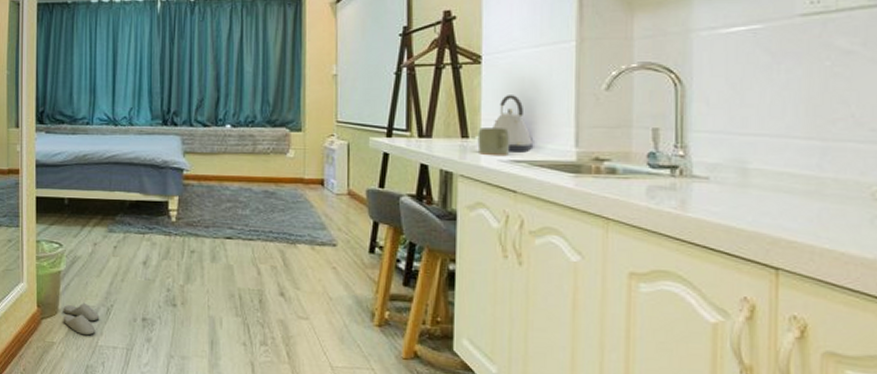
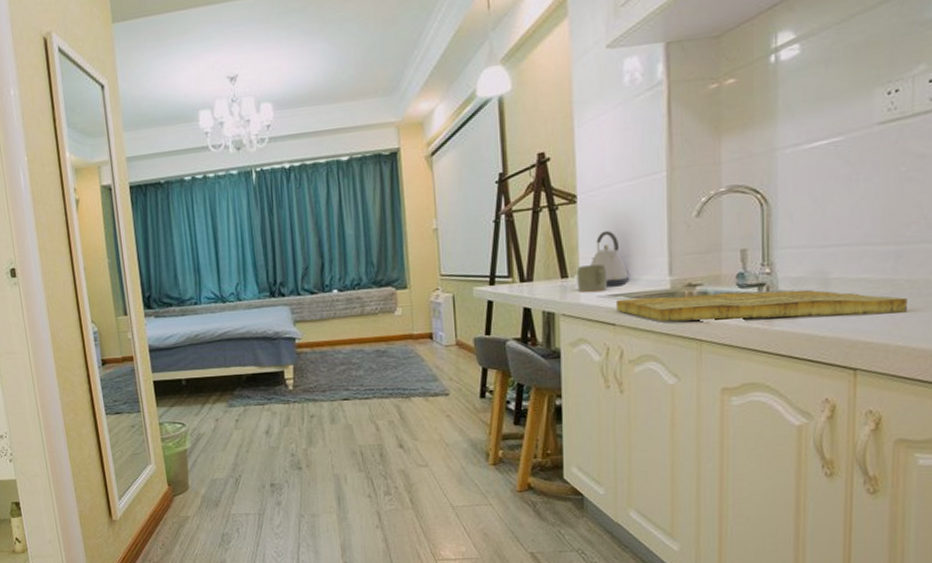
slippers: present [63,302,100,336] -> none [193,476,230,507]
cutting board: none [518,166,834,213] -> present [616,289,907,323]

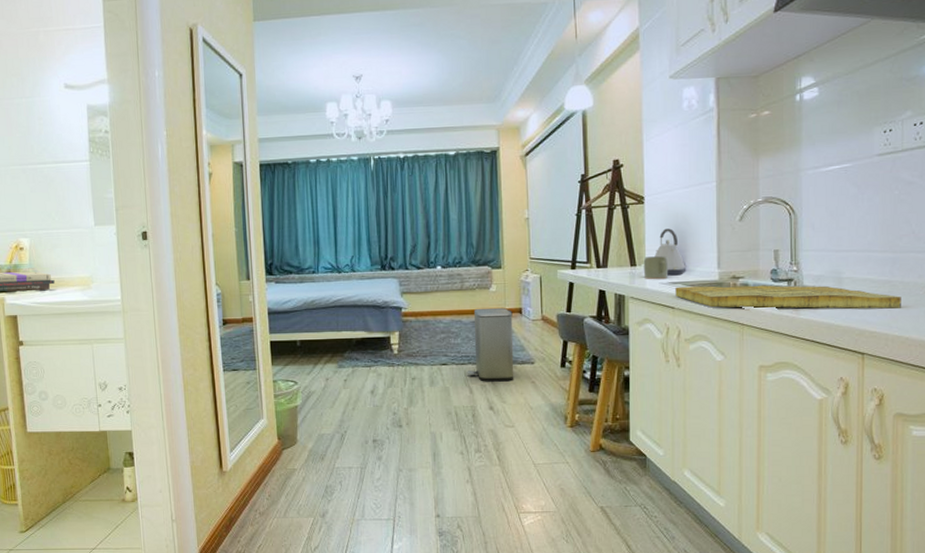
pedal bin: none [372,333,426,418] -> present [467,307,514,382]

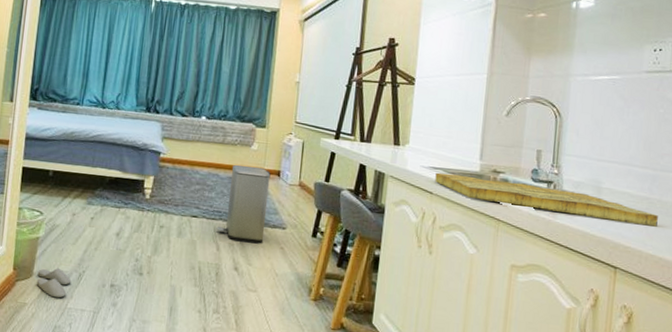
slippers: none [301,431,335,460] -> present [36,267,72,298]
mug: present [643,256,669,280] -> none [406,138,432,164]
kettle: present [654,228,685,276] -> none [419,112,448,162]

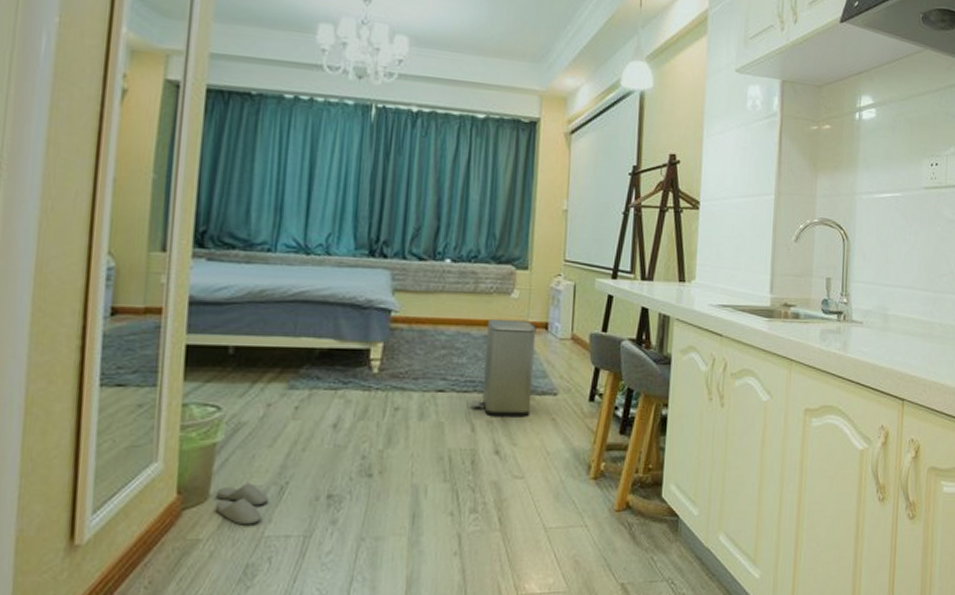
cutting board: present [435,172,658,227] -> none [724,310,939,352]

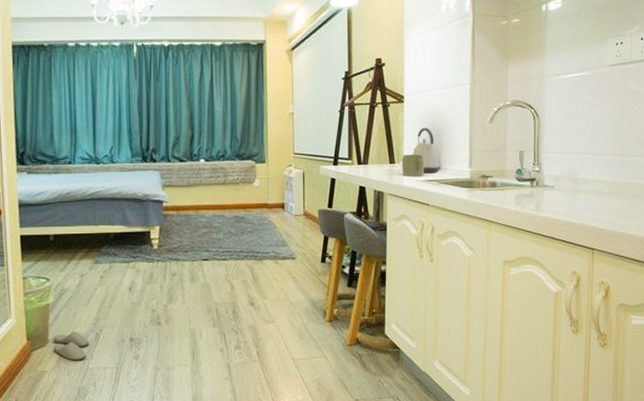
pedal bin: present [470,318,537,417] -> none [228,202,276,278]
mug: none [692,272,720,301] -> present [401,154,425,178]
kettle: none [705,241,737,298] -> present [412,128,440,174]

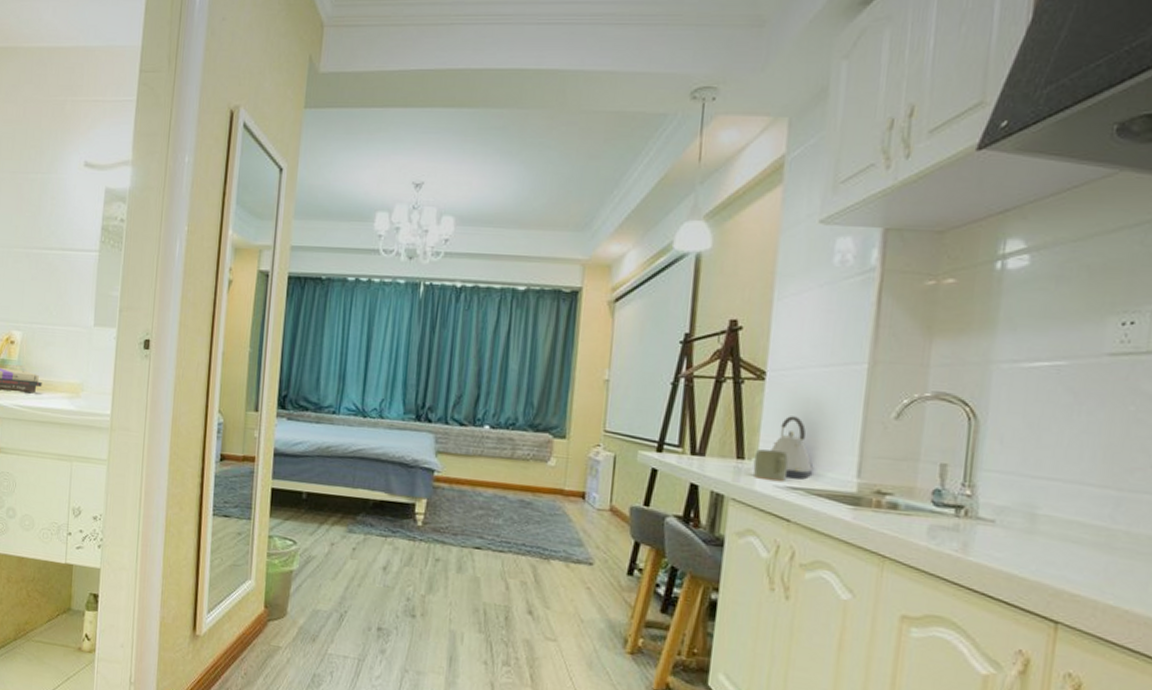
slippers: present [53,331,90,361] -> none [291,606,332,642]

